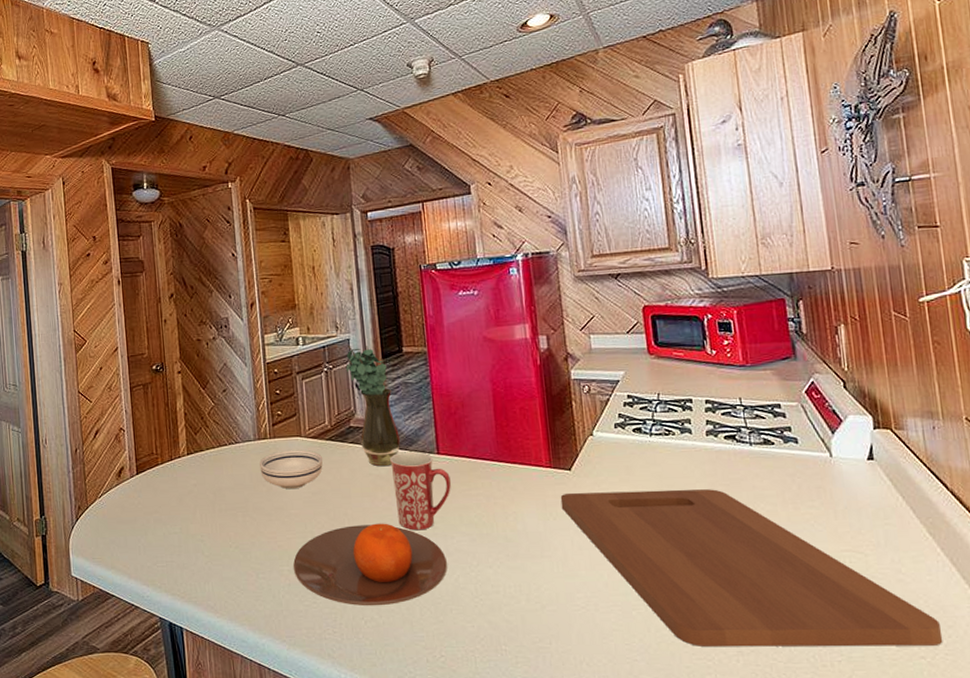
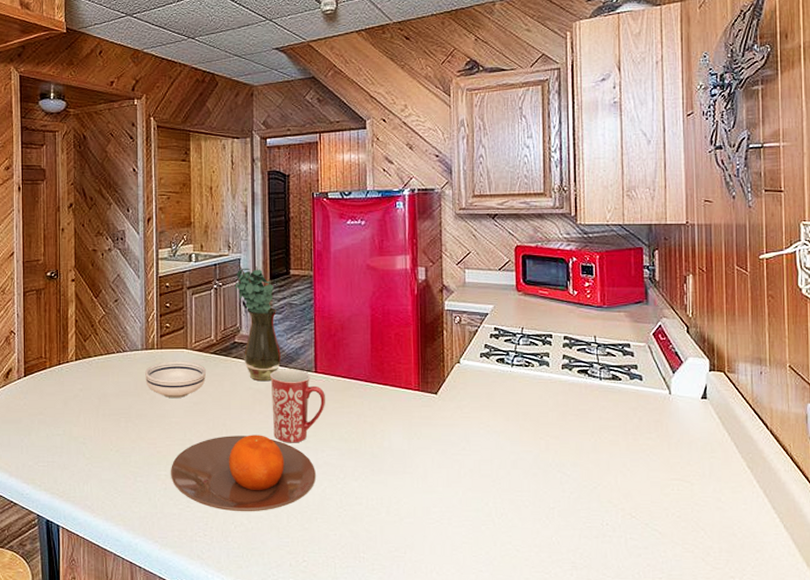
cutting board: present [560,489,943,648] -> none [425,415,751,567]

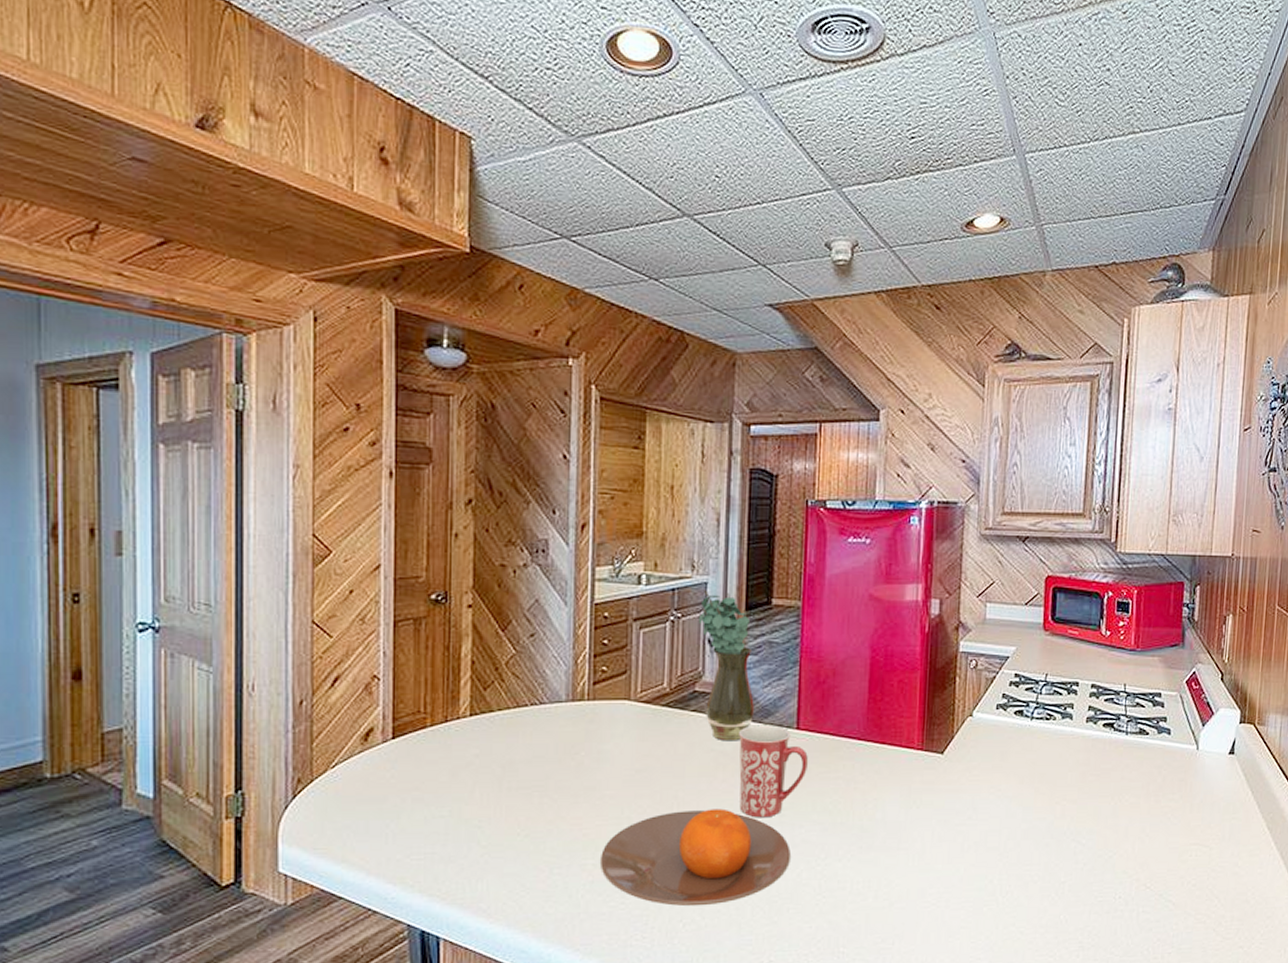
bowl: present [145,361,206,399] -> none [570,716,654,765]

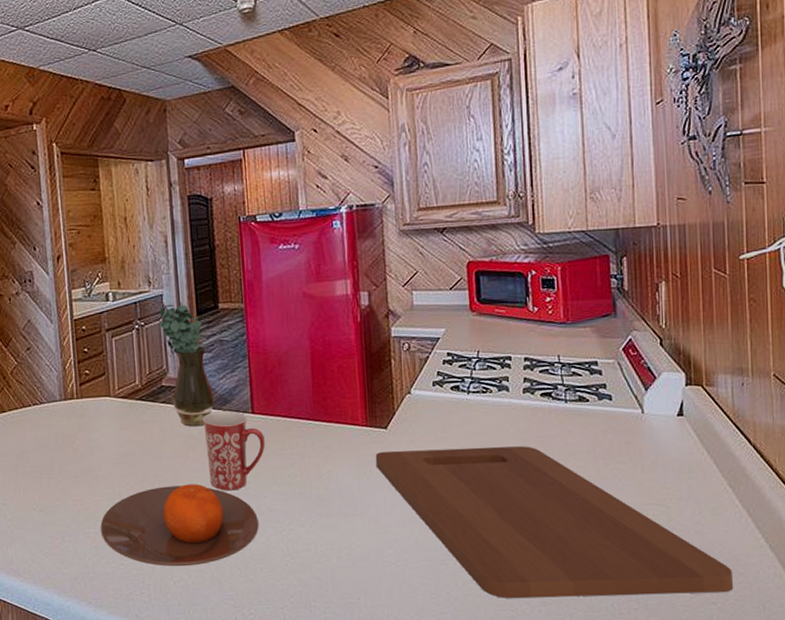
cutting board: none [927,778,1261,943] -> present [375,446,734,599]

